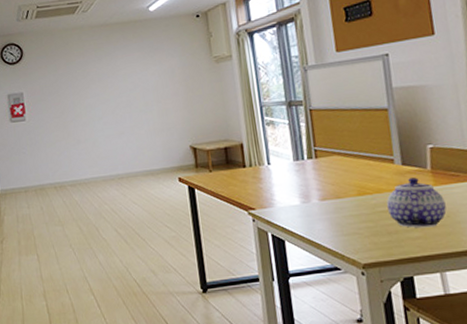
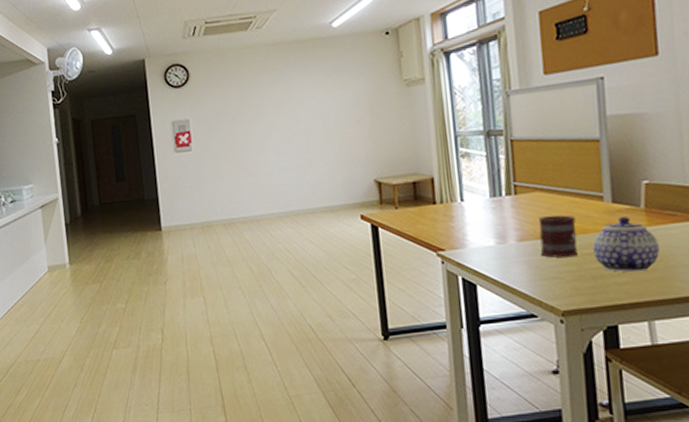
mug: none [337,176,374,215] -> present [538,215,578,258]

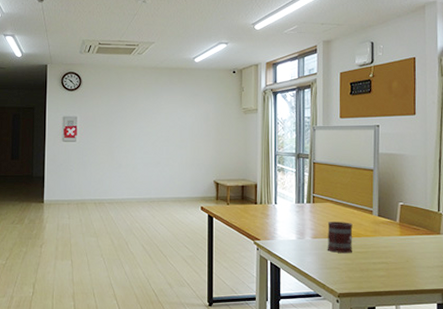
teapot: present [593,217,660,273] -> none [363,227,407,269]

